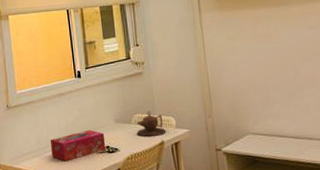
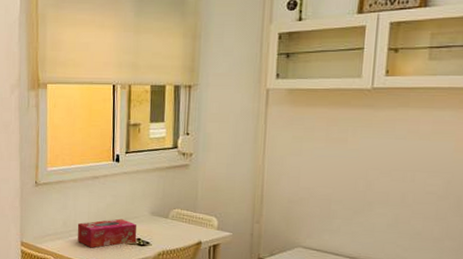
teapot: present [136,110,166,137] -> none [172,207,206,236]

